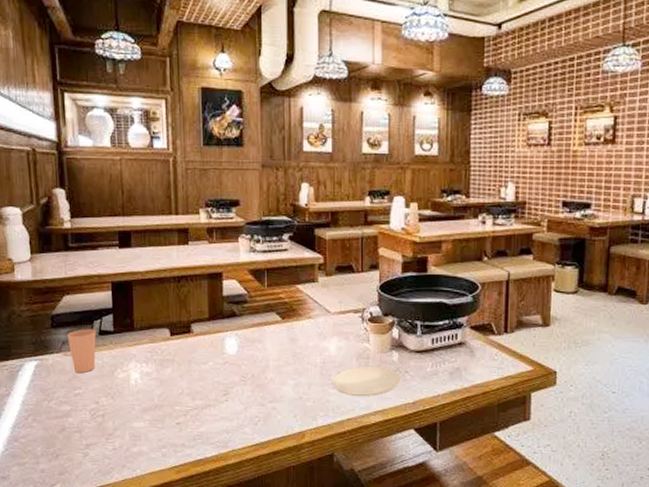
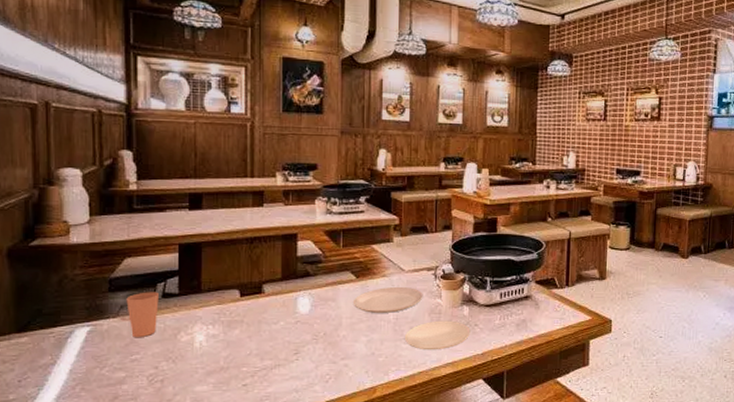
plate: none [280,329,350,356] -> present [354,286,423,313]

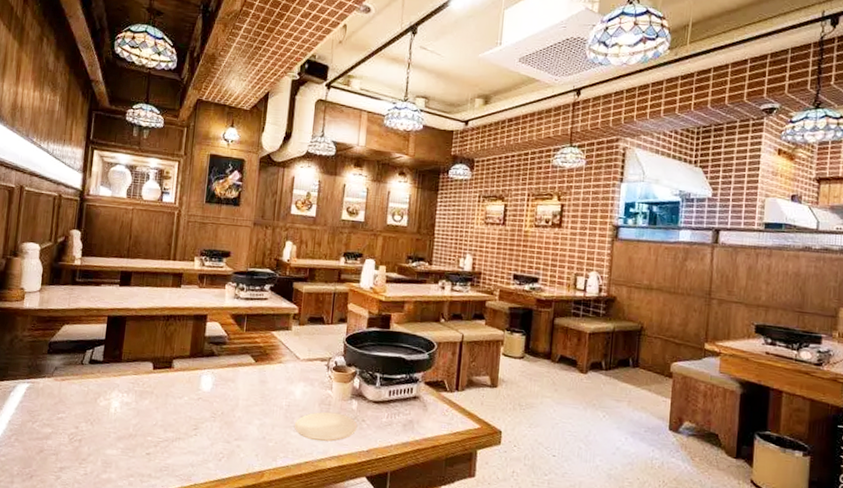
cup: present [126,292,159,338] -> none [60,357,87,399]
plate: present [354,286,423,313] -> none [251,373,315,400]

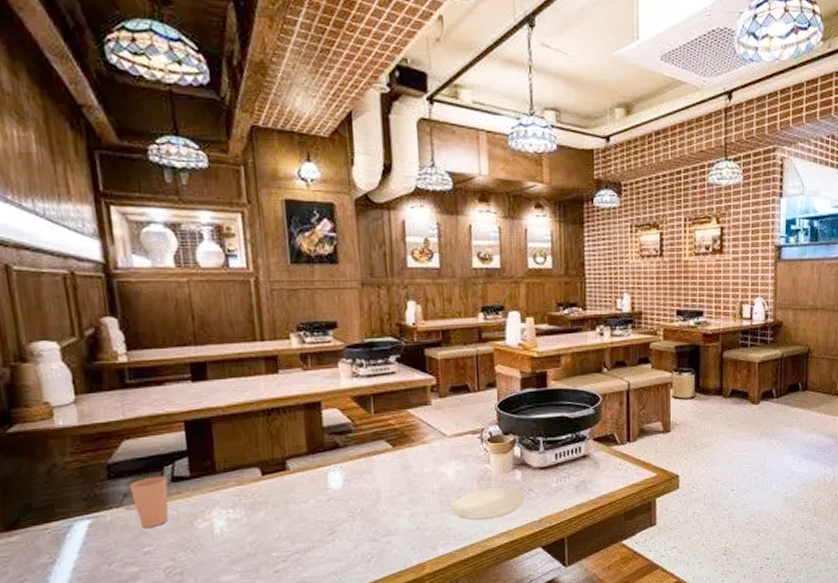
cup: none [60,357,87,399] -> present [129,476,169,529]

